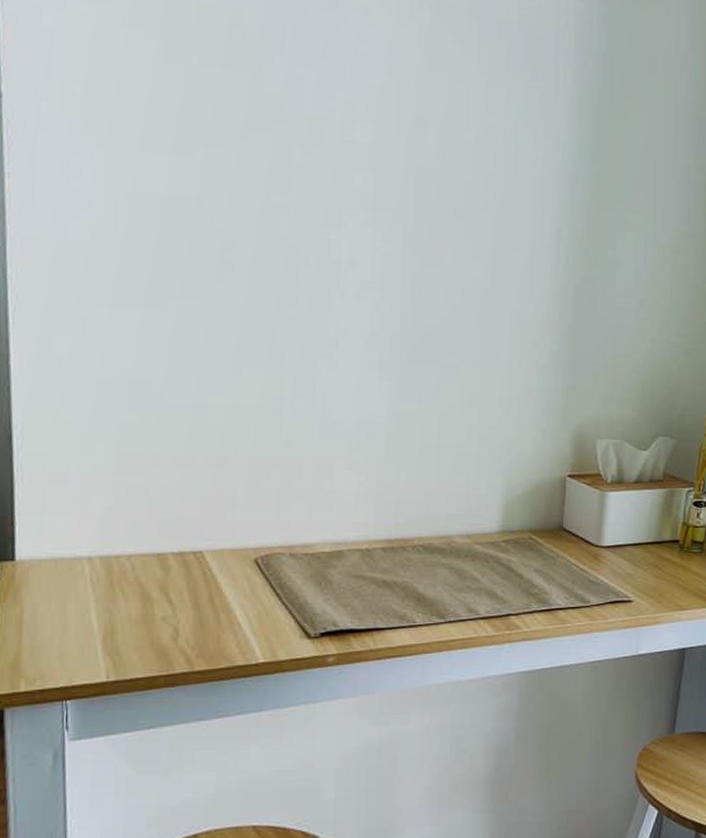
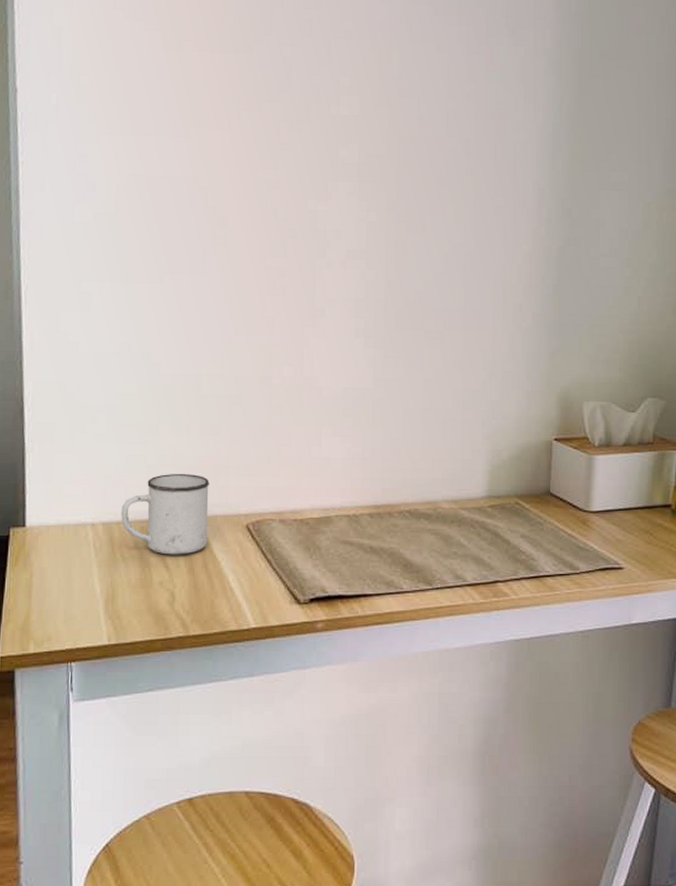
mug: none [120,507,216,590] -> present [121,474,209,555]

